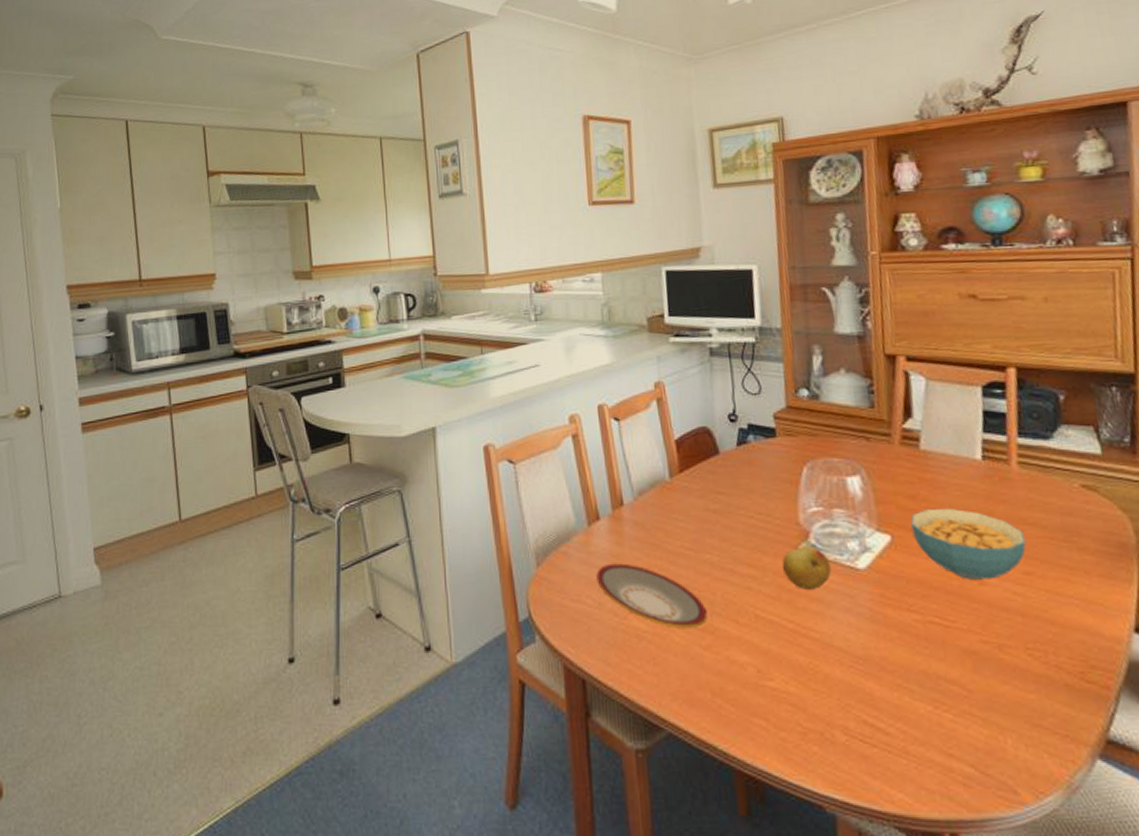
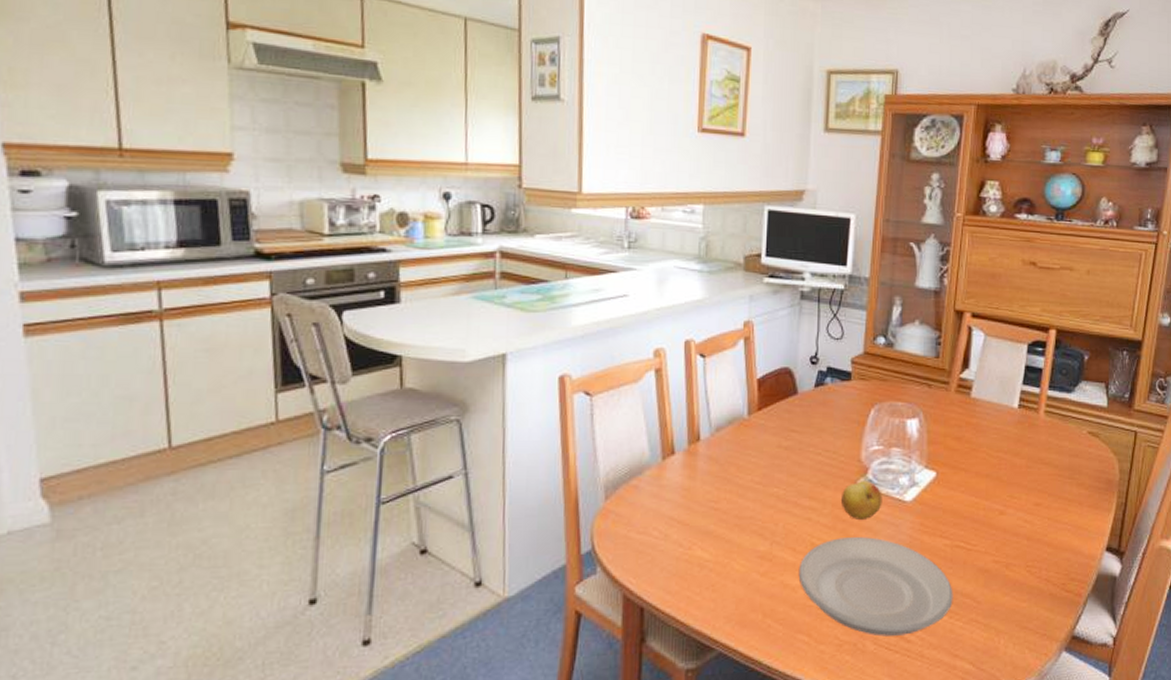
plate: present [596,563,708,628] -> none [665,496,768,557]
plate: none [744,609,937,726] -> present [798,537,953,637]
cereal bowl: present [910,508,1026,580] -> none [954,449,1040,510]

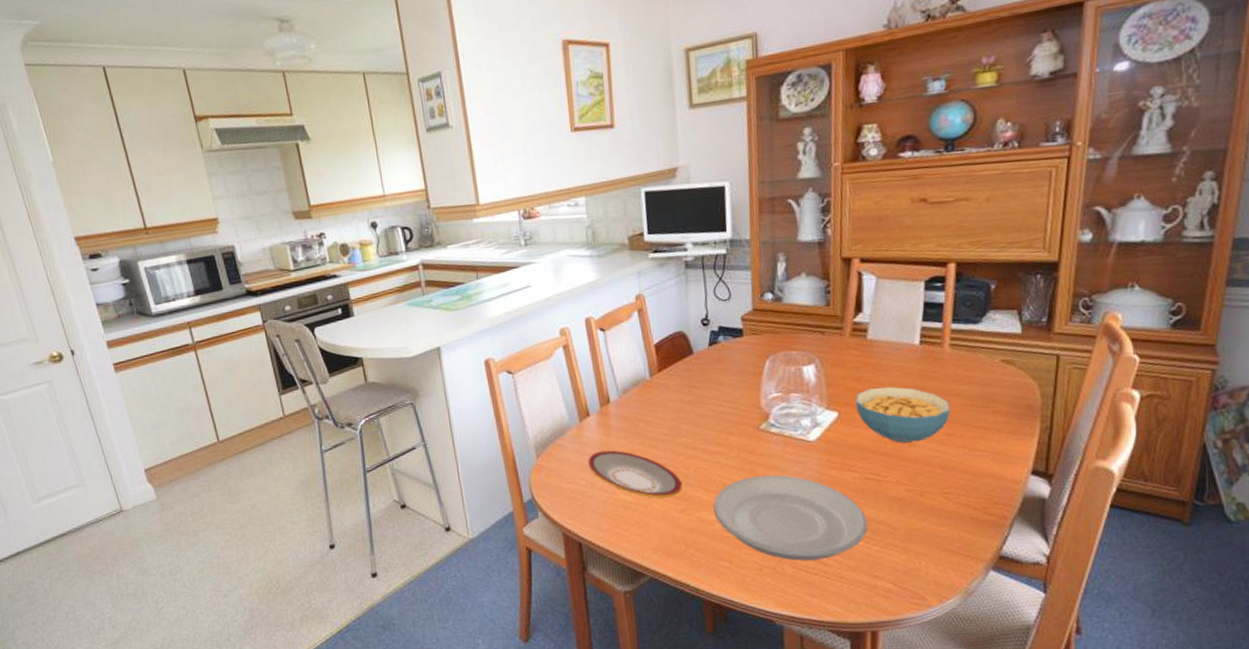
plate: none [665,496,768,557] -> present [588,450,683,498]
fruit: present [840,481,883,520] -> none [745,425,787,460]
cereal bowl: none [954,449,1040,510] -> present [855,386,951,443]

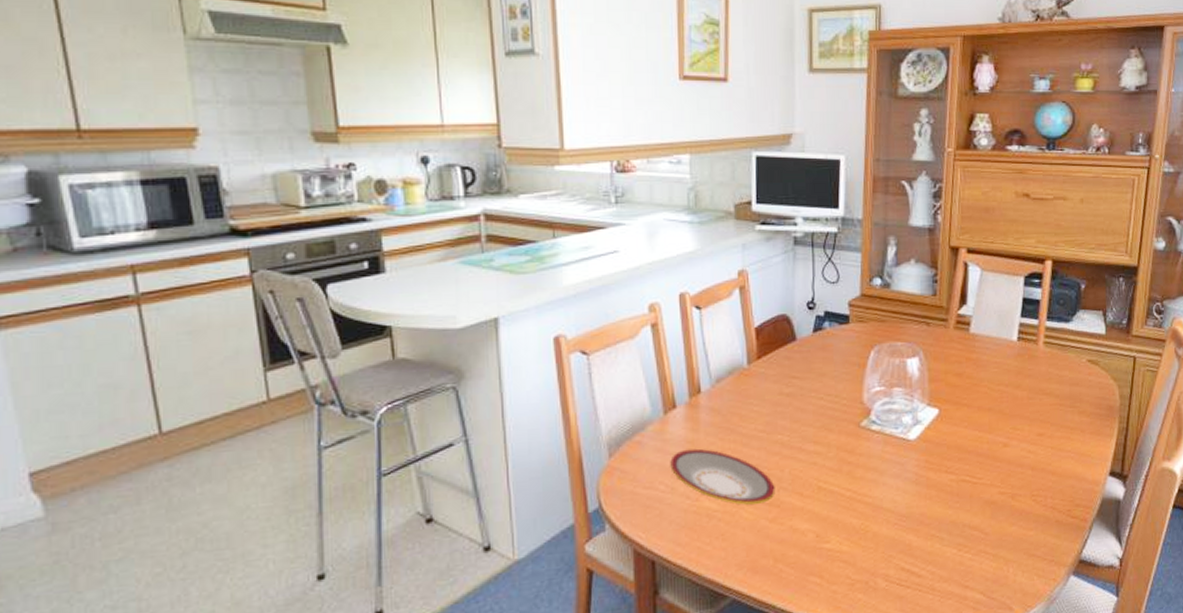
plate: present [713,475,868,561] -> none [807,477,961,573]
cereal bowl: present [855,386,951,443] -> none [956,383,1042,443]

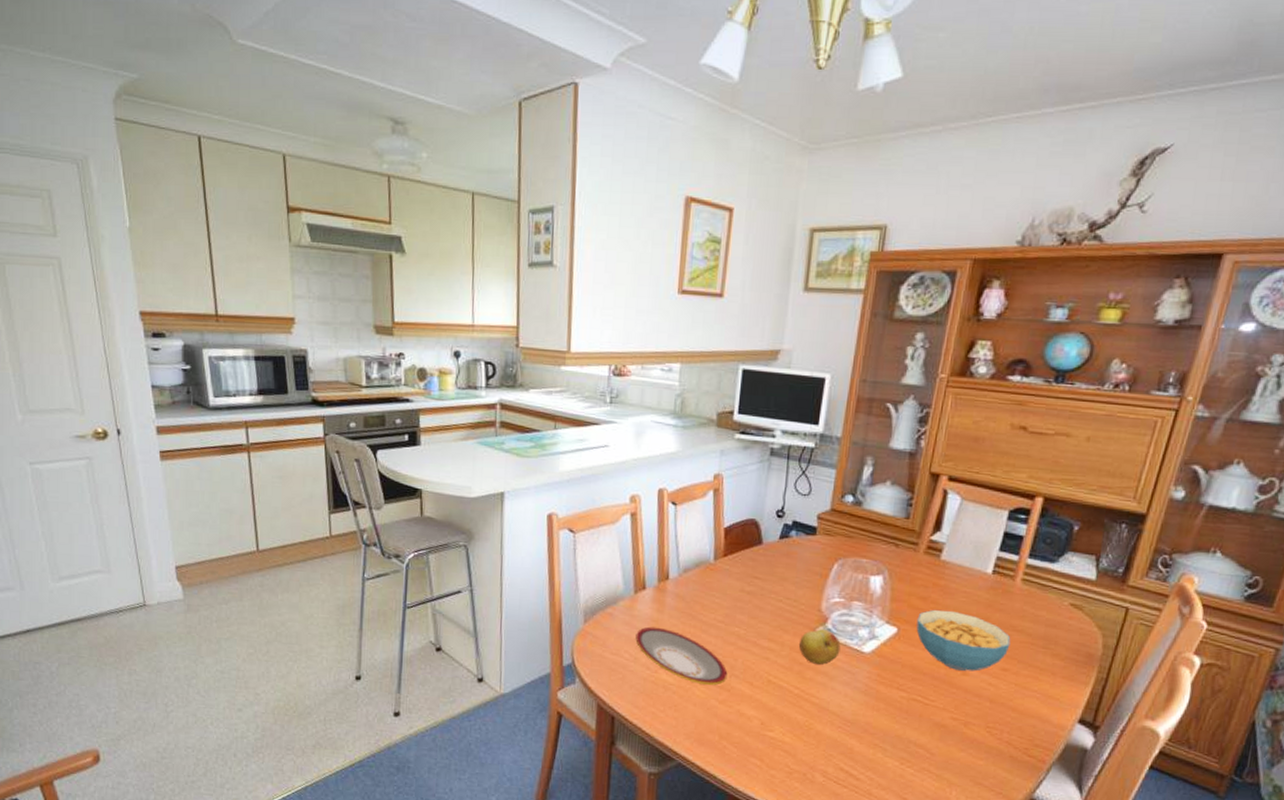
fruit: none [845,422,887,461] -> present [798,629,841,665]
cereal bowl: none [956,383,1042,443] -> present [916,609,1011,671]

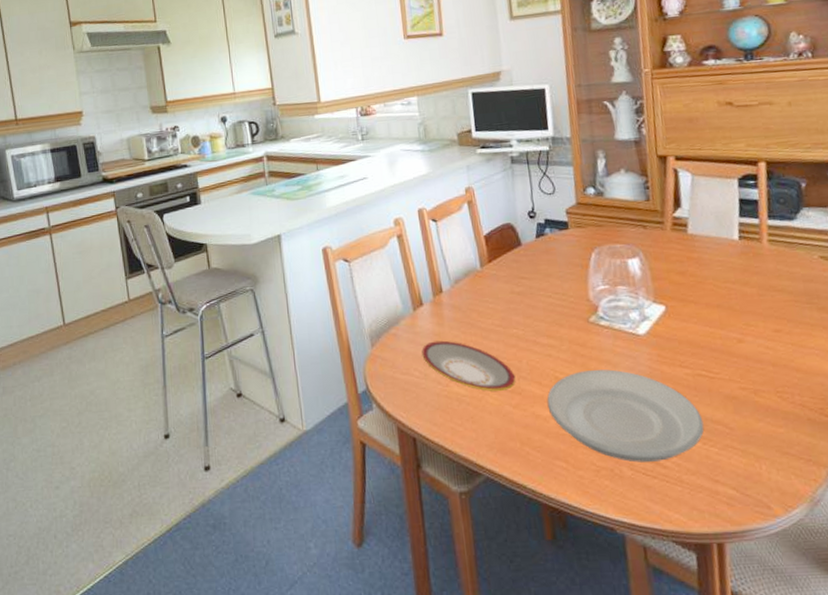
plate: none [754,678,907,773] -> present [547,369,705,463]
fruit: present [798,629,841,665] -> none [576,318,617,354]
cereal bowl: present [916,609,1011,671] -> none [681,280,776,339]

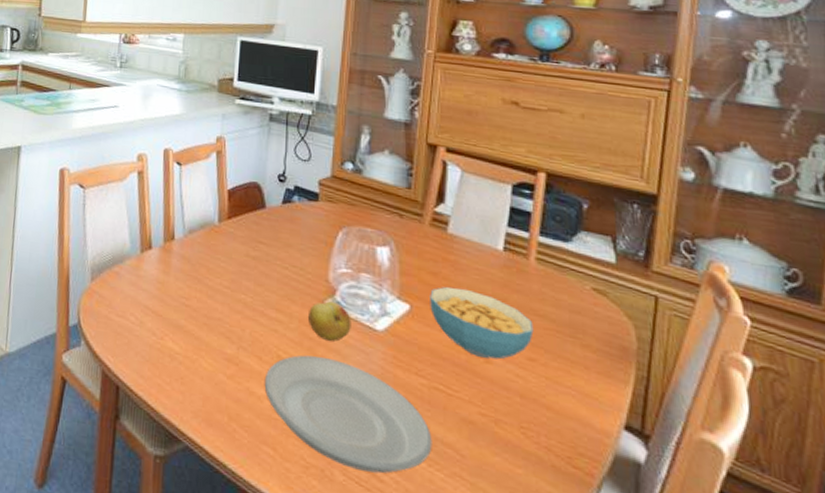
plate: present [422,340,516,391] -> none [141,288,235,358]
fruit: none [576,318,617,354] -> present [307,301,351,342]
cereal bowl: none [681,280,776,339] -> present [430,286,534,360]

